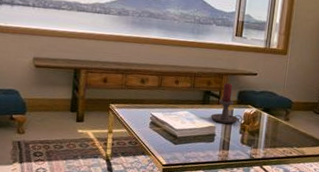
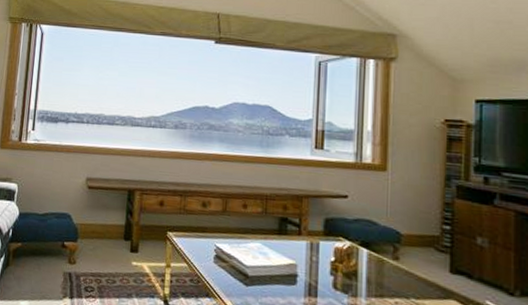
candle holder: present [211,82,244,124] -> none [290,207,334,262]

